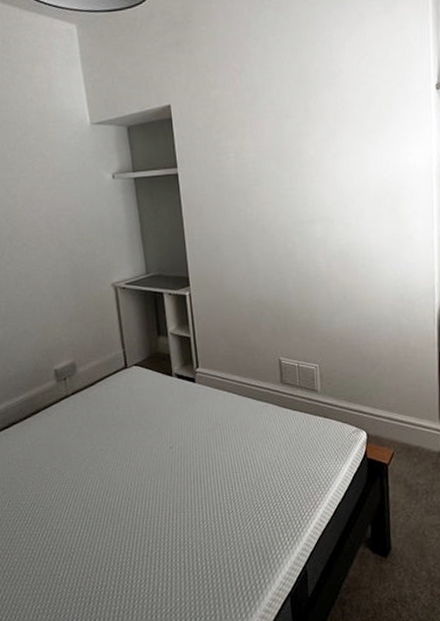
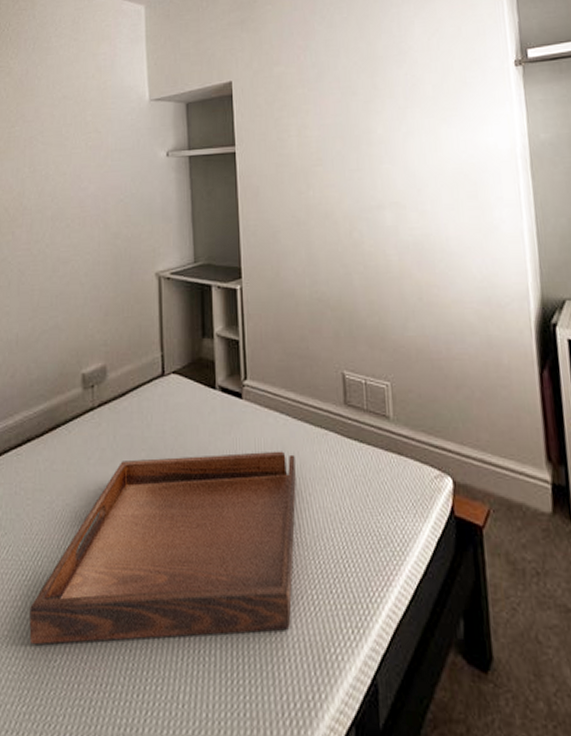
serving tray: none [33,420,243,566] -> present [29,451,296,645]

